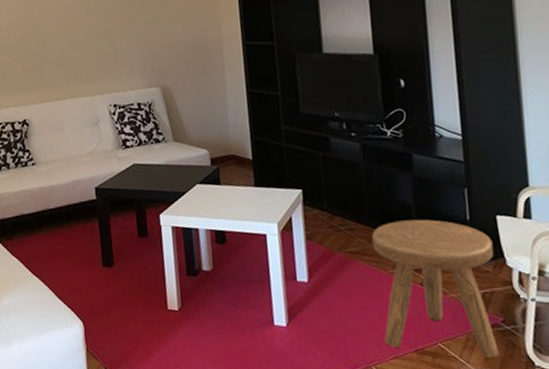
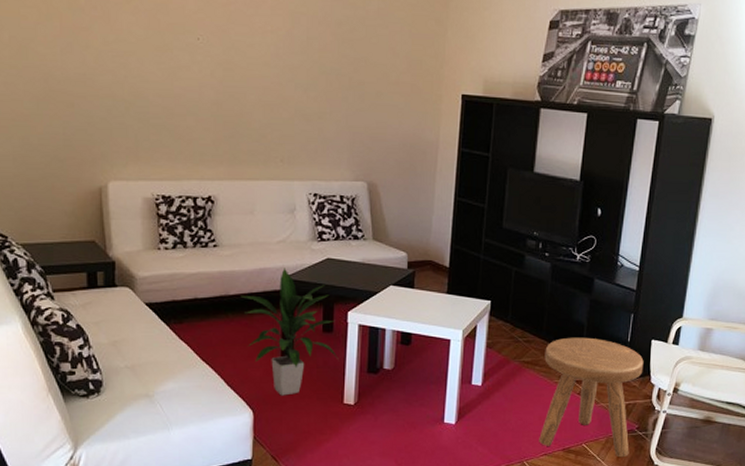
indoor plant: none [60,177,156,305] -> present [240,268,338,396]

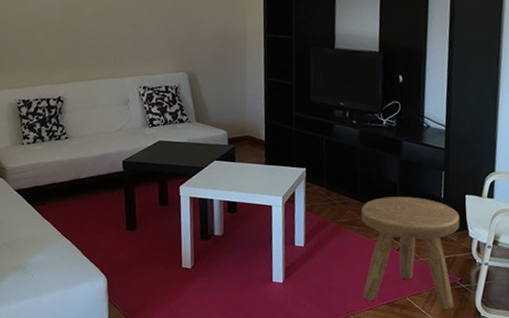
indoor plant: present [240,268,338,396] -> none [89,152,174,263]

